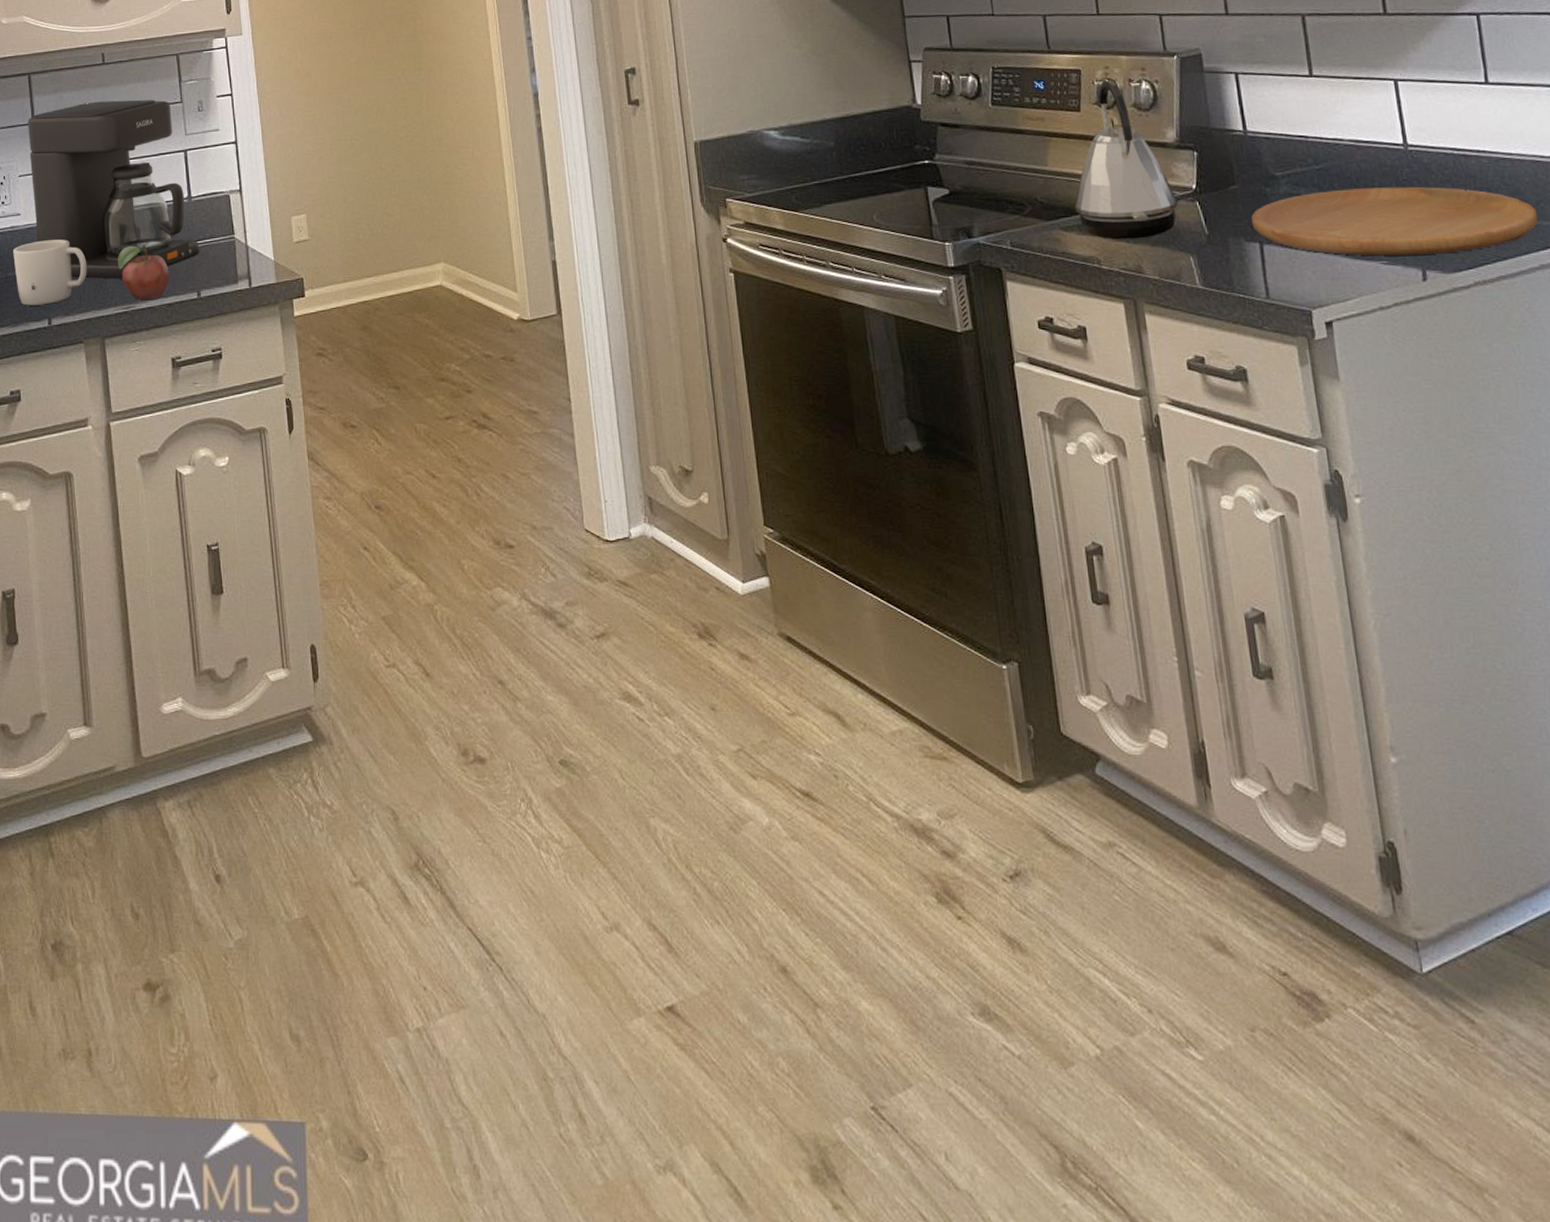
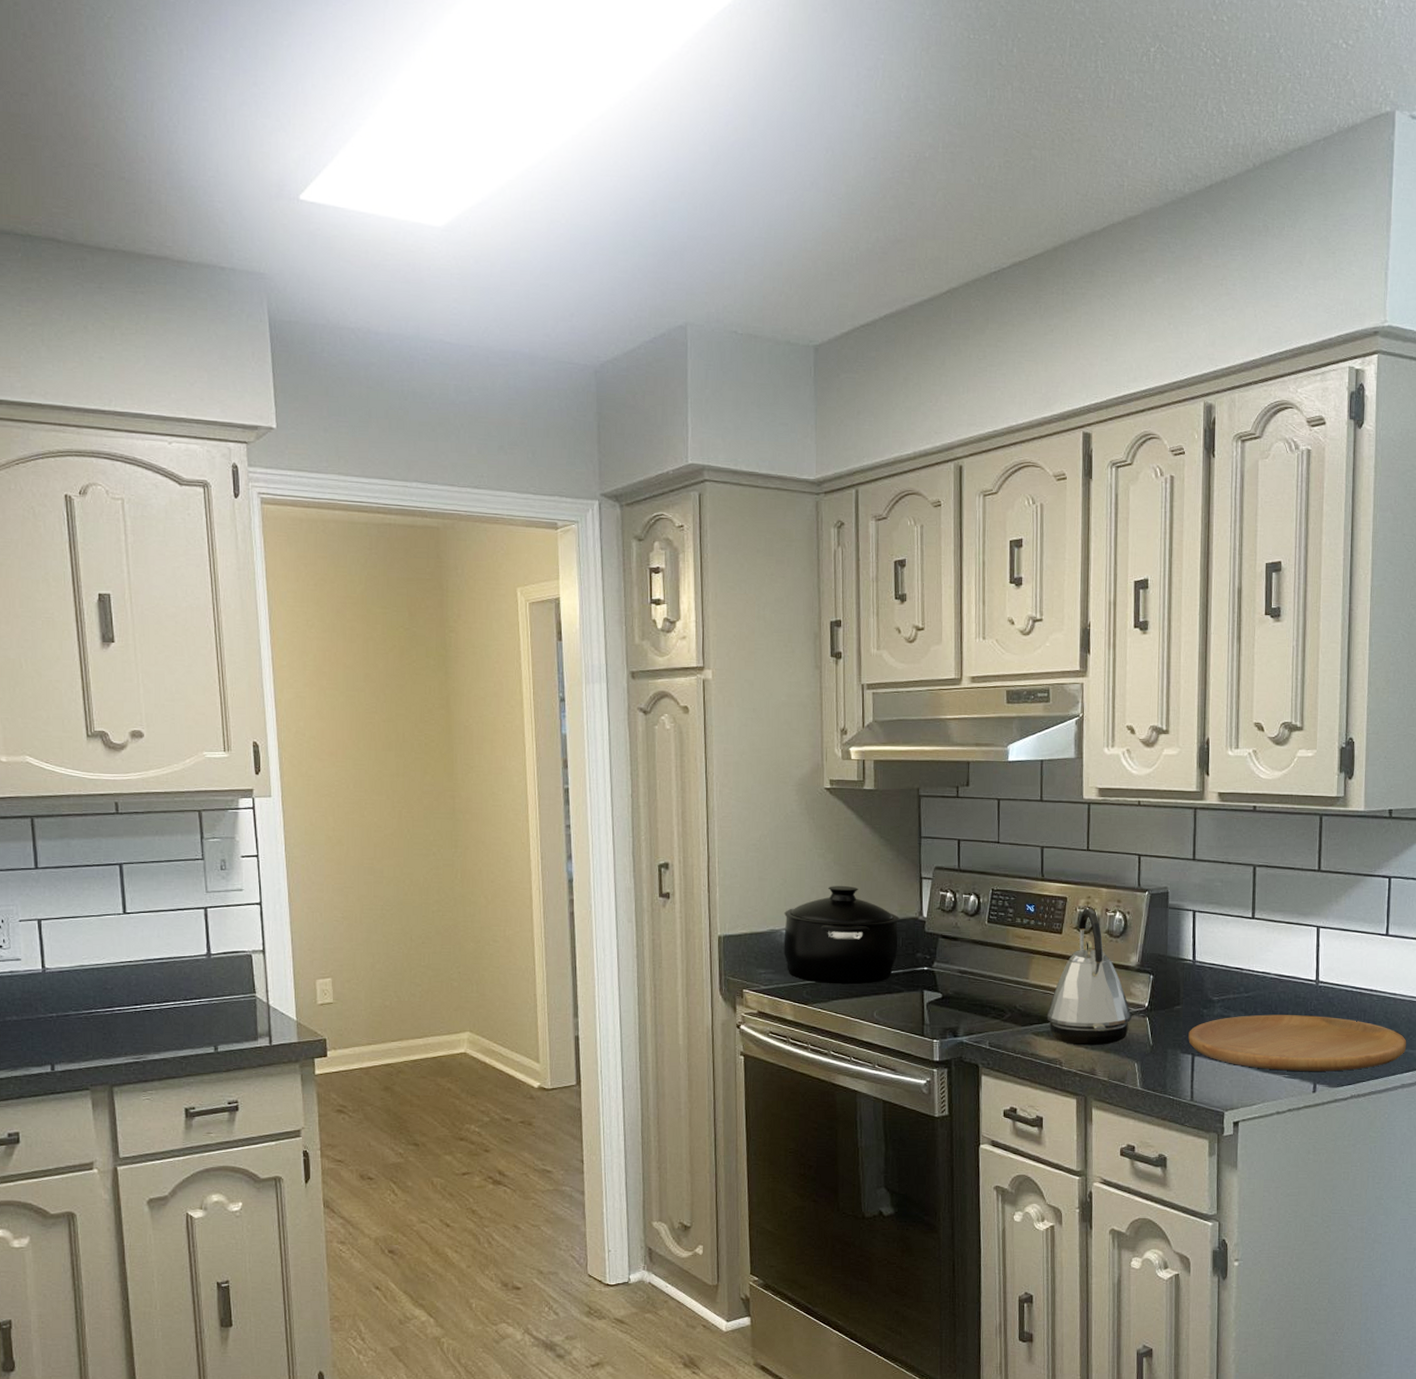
mug: present [13,239,87,306] -> none [12,987,95,1051]
coffee maker: present [28,100,200,279] -> none [30,851,219,1030]
fruit: present [117,245,169,301] -> none [128,997,185,1052]
saucepan: none [763,77,893,186] -> present [783,886,899,985]

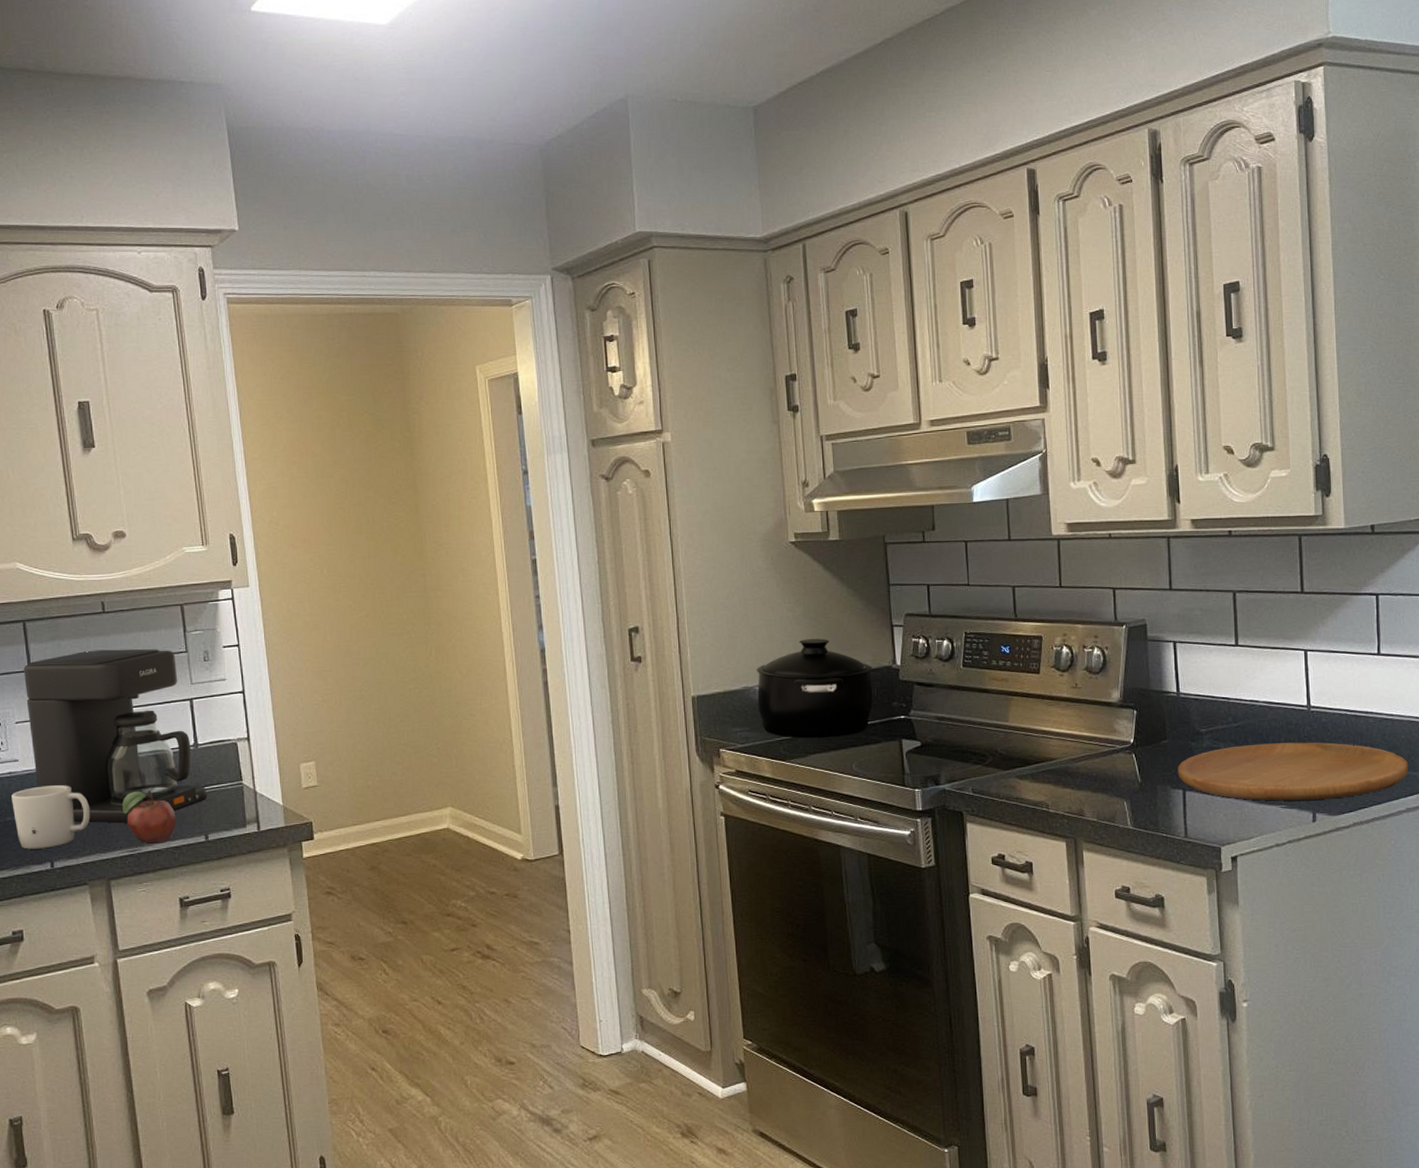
mug: none [12,987,95,1051] -> present [11,785,91,849]
coffee maker: none [30,851,219,1030] -> present [24,649,207,824]
fruit: none [128,997,185,1052] -> present [121,790,176,844]
kettle: present [1046,908,1132,1046] -> none [1029,646,1117,787]

